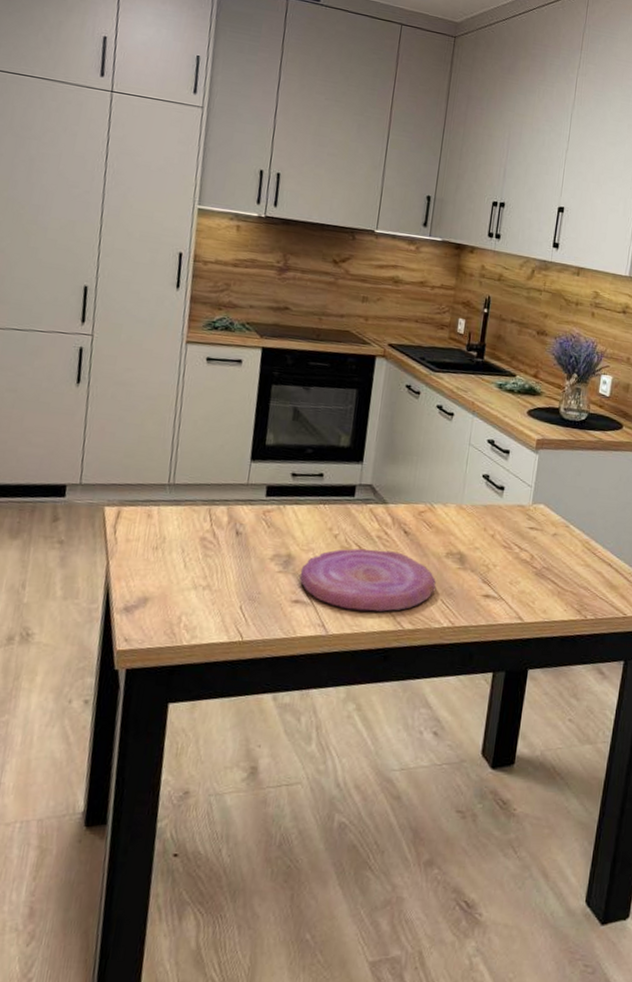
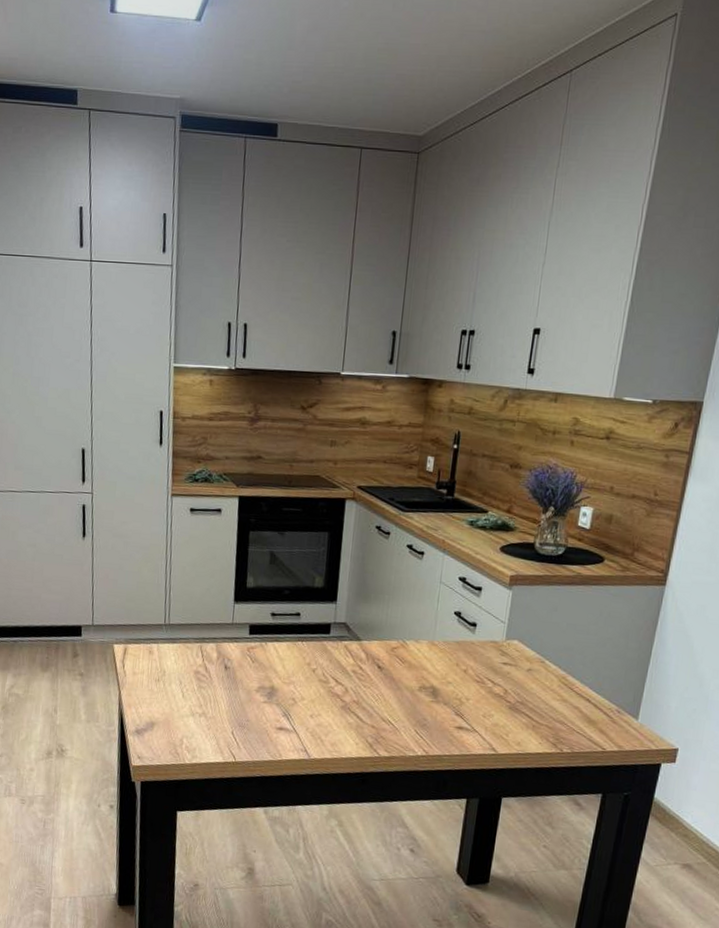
plate: present [299,548,437,612] -> none [282,681,411,740]

